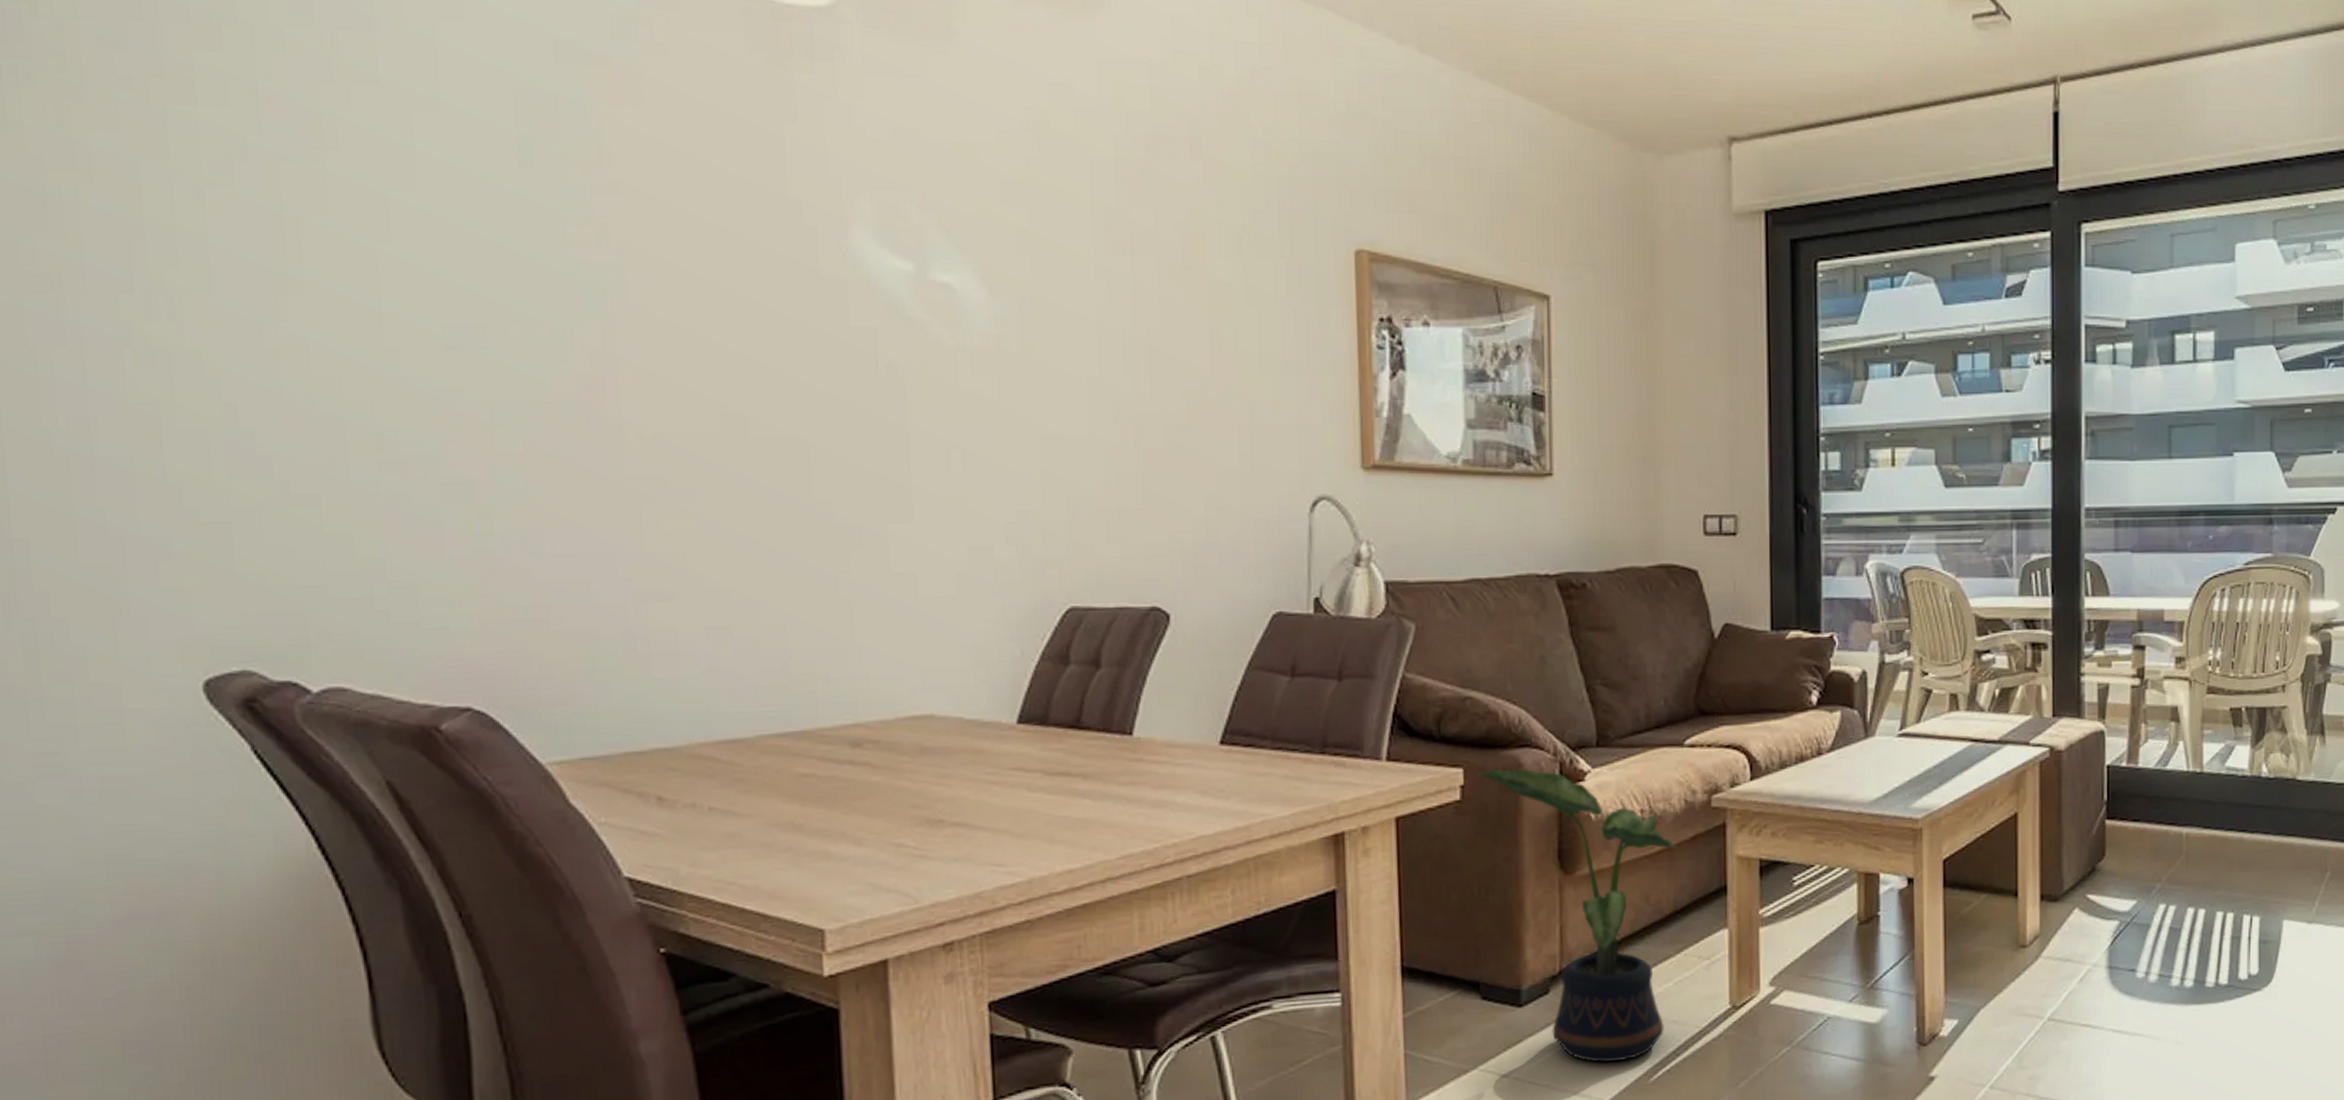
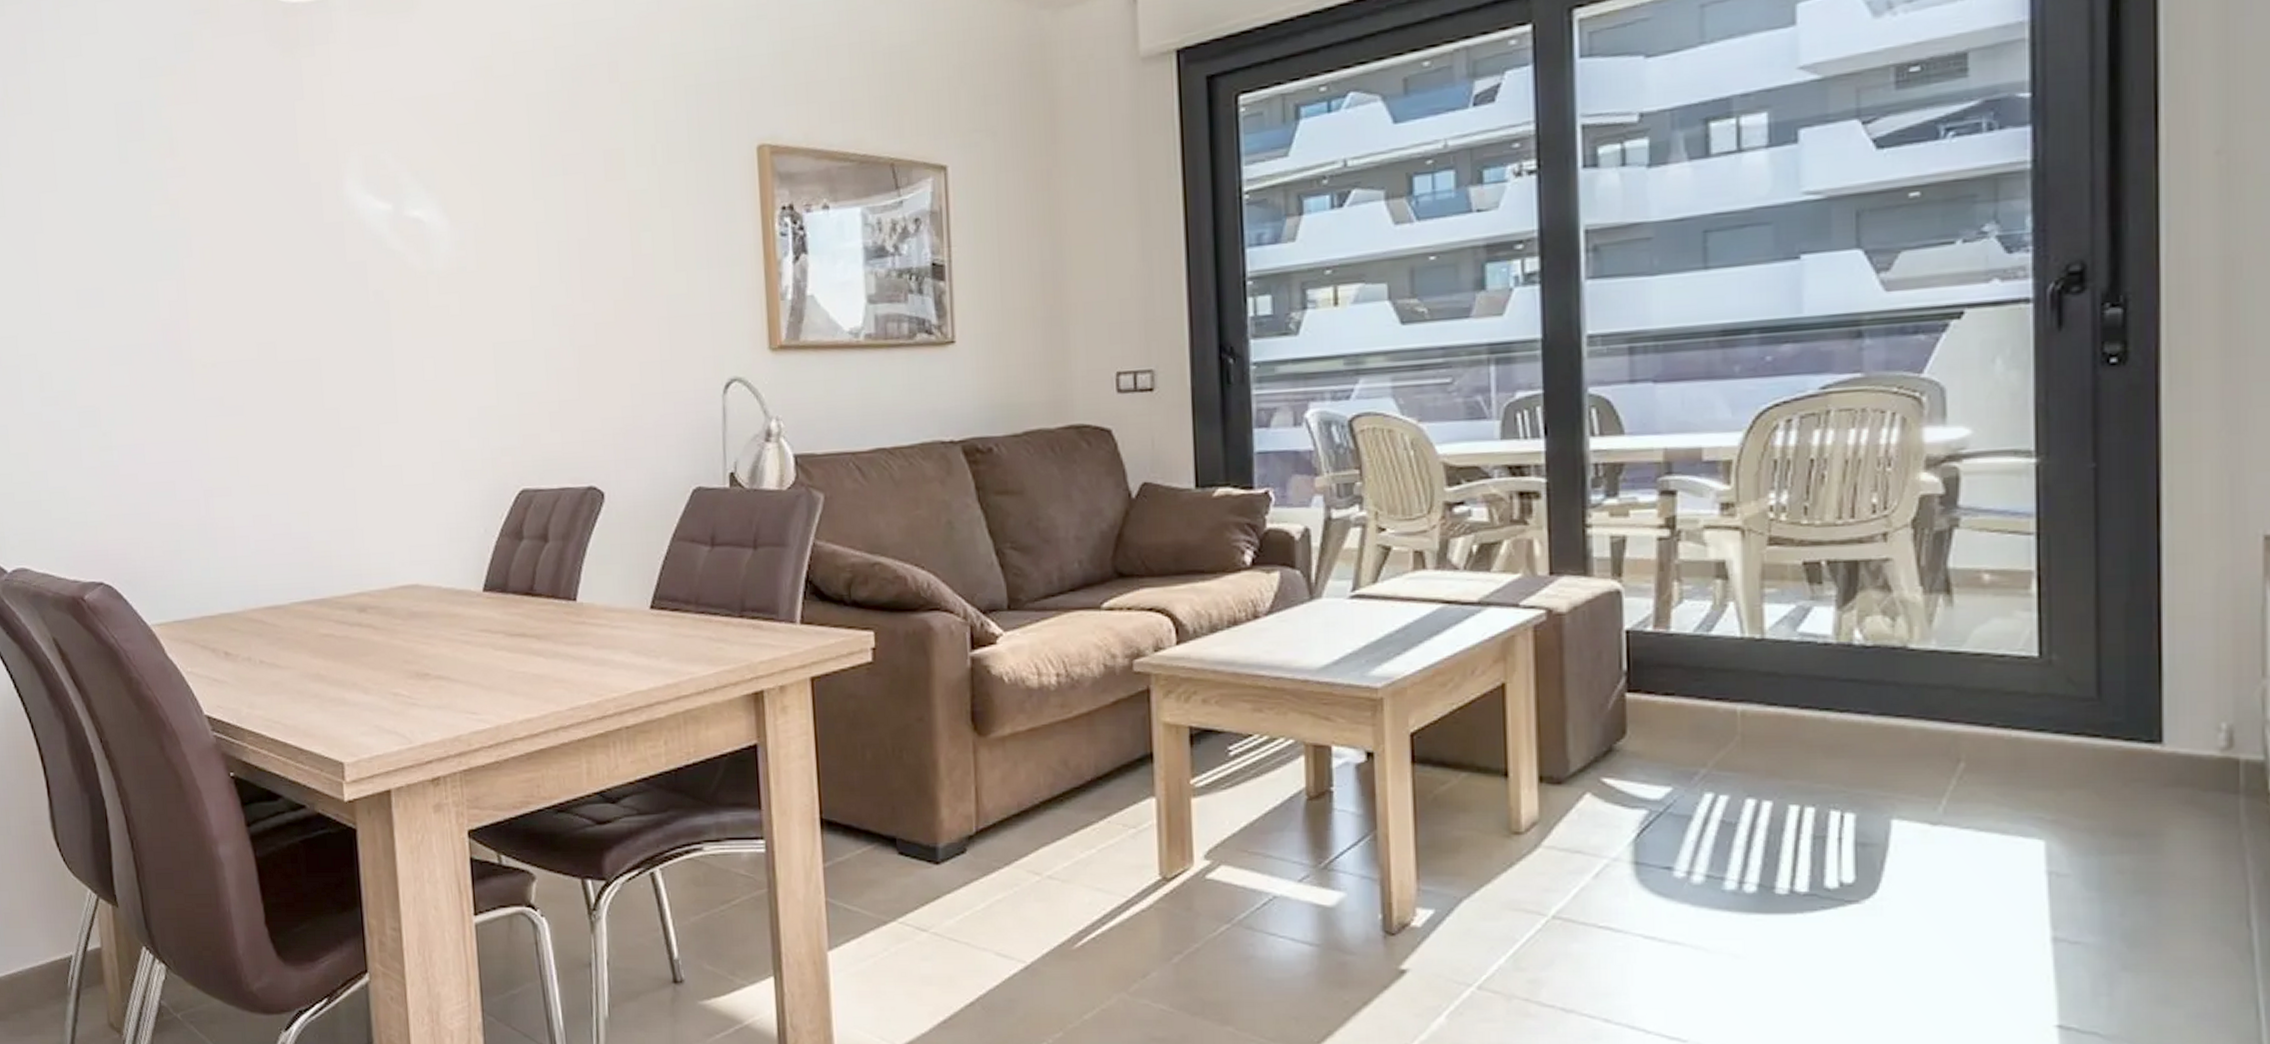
potted plant: present [1479,768,1679,1063] -> none [889,631,1099,926]

